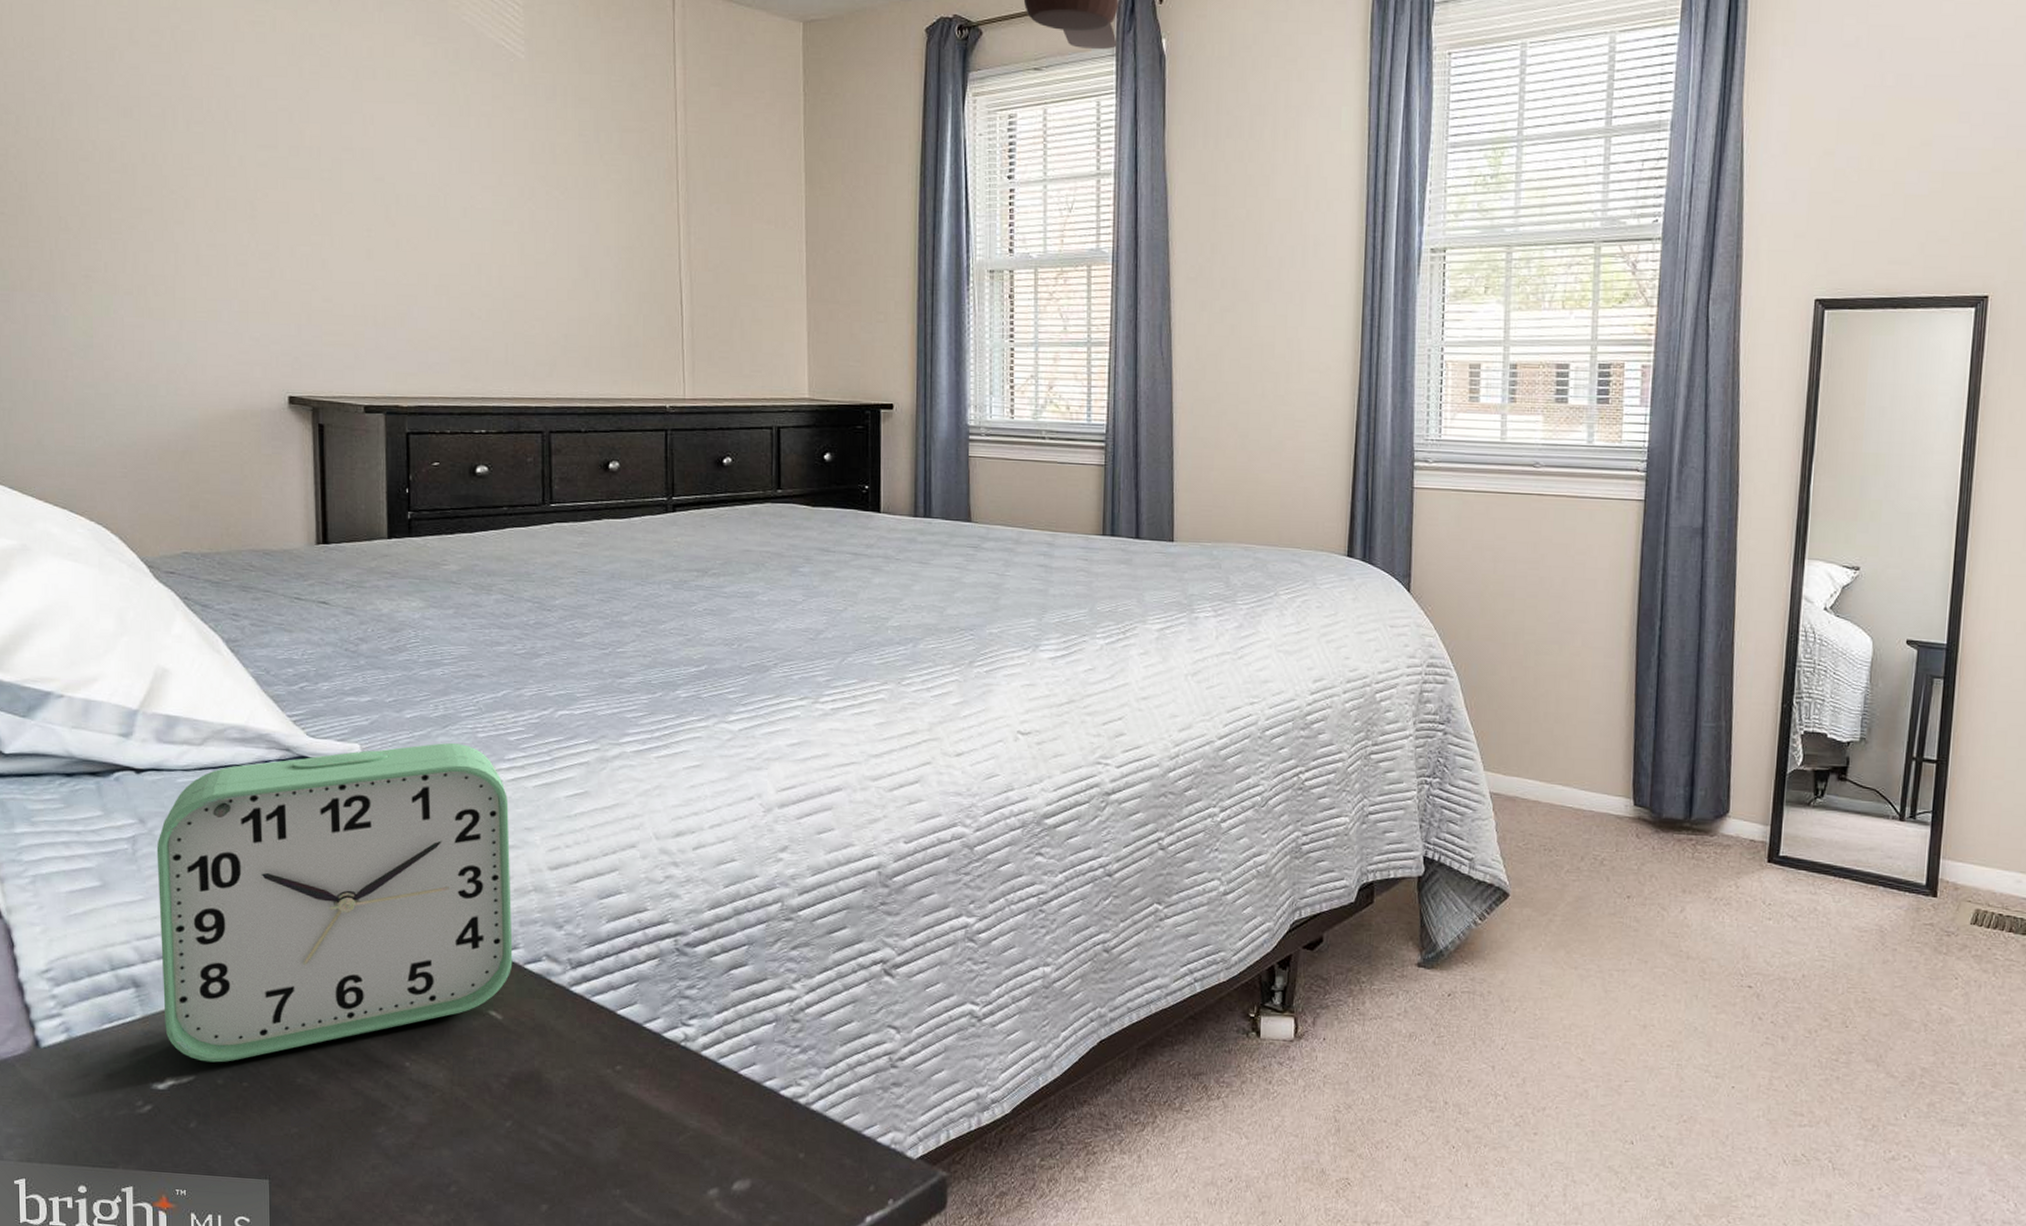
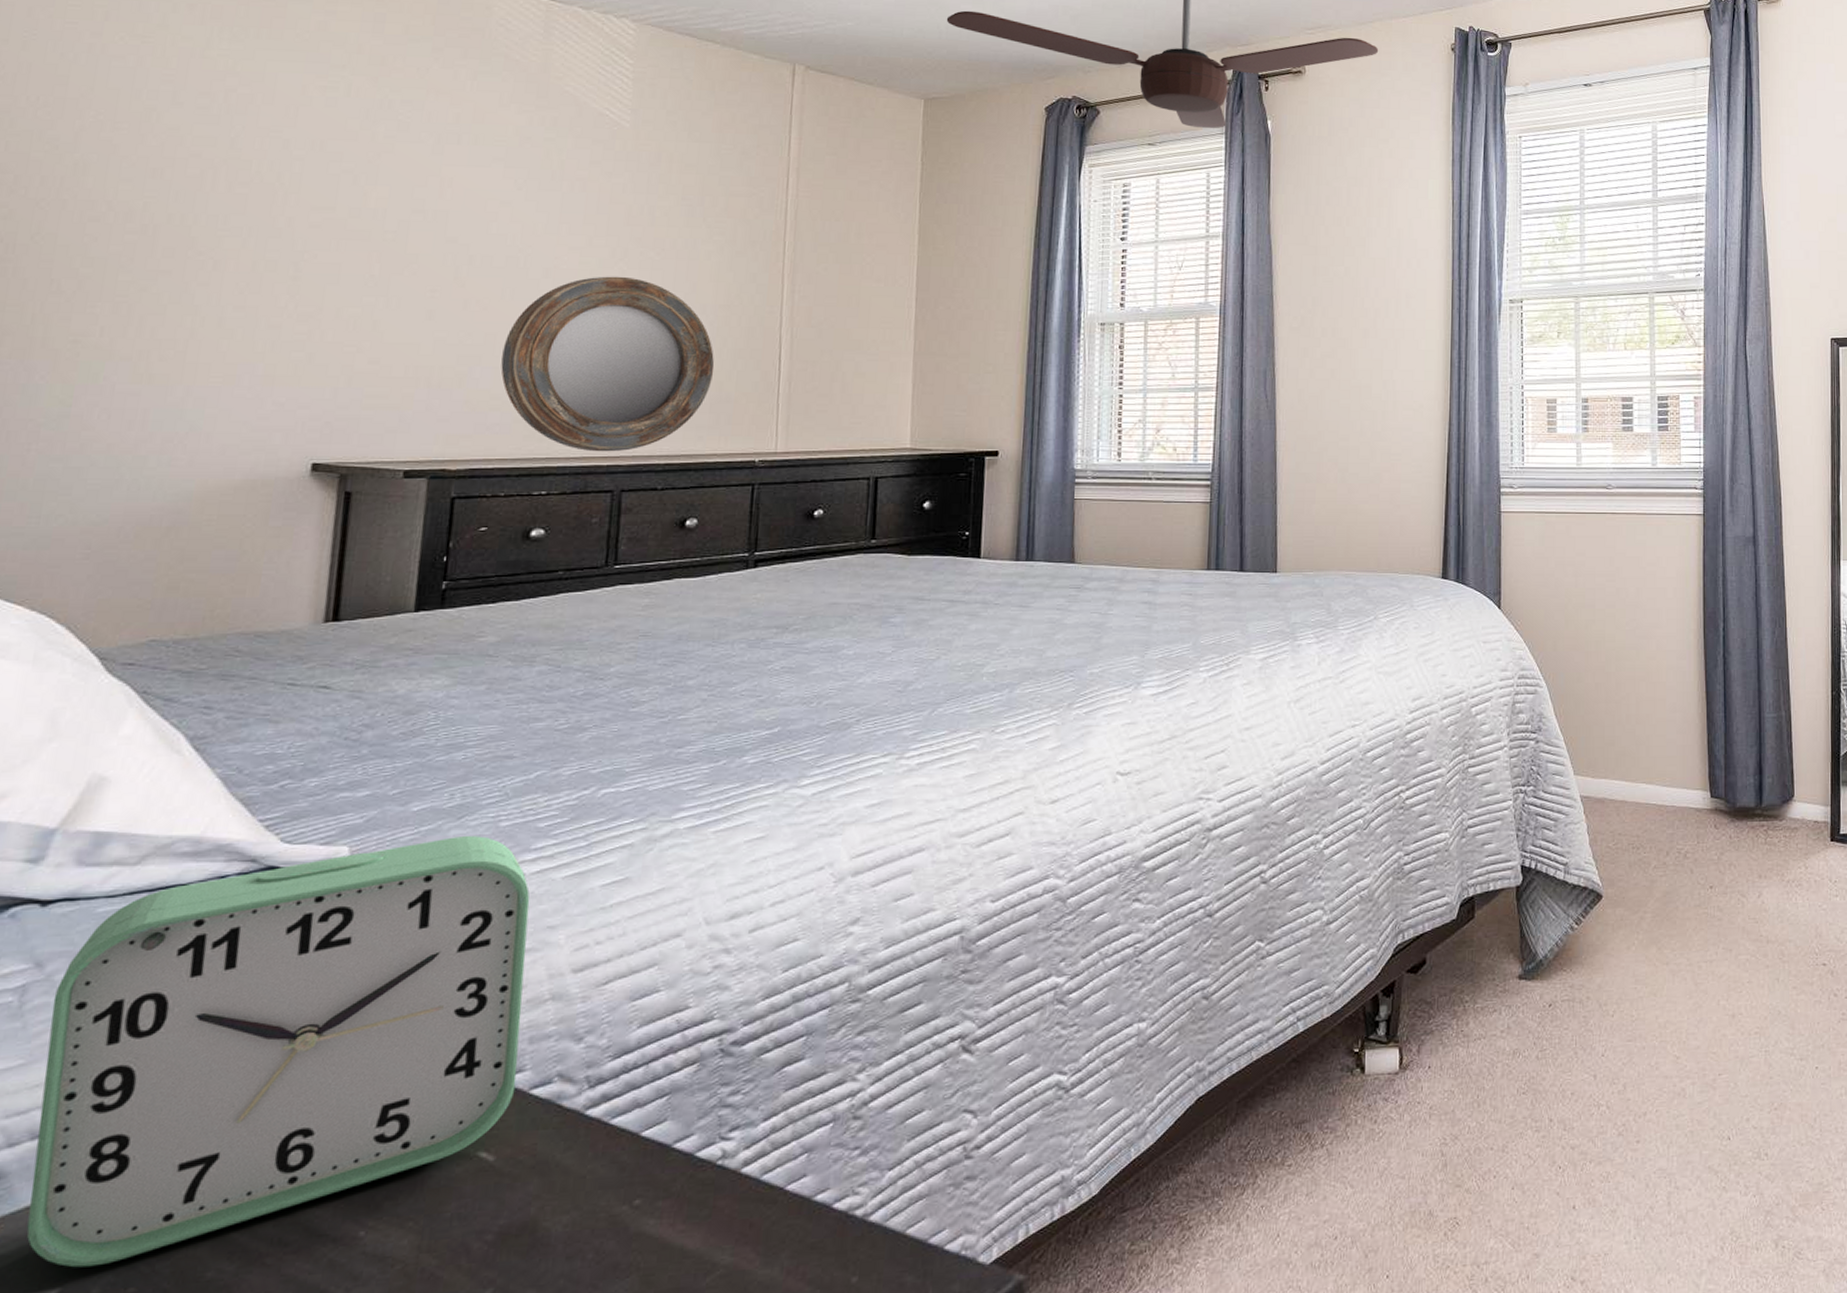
home mirror: none [435,216,622,394] -> present [501,276,715,452]

